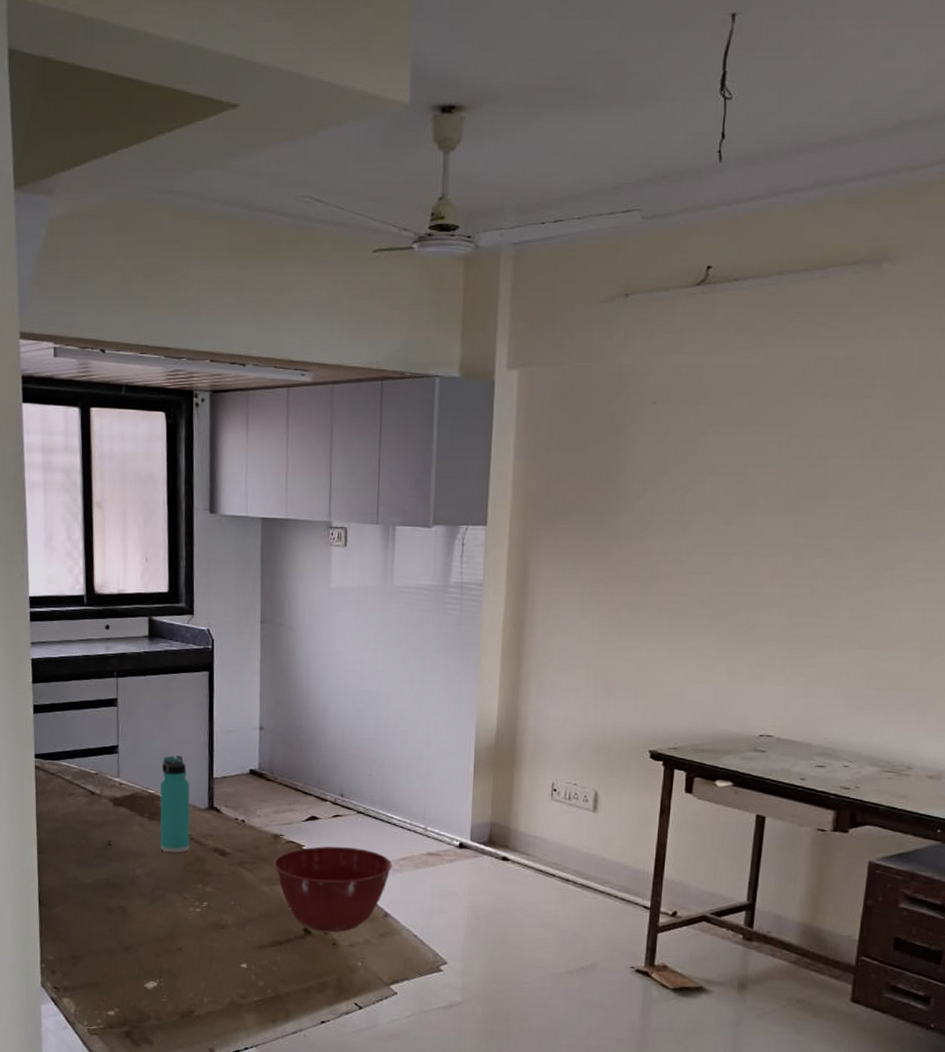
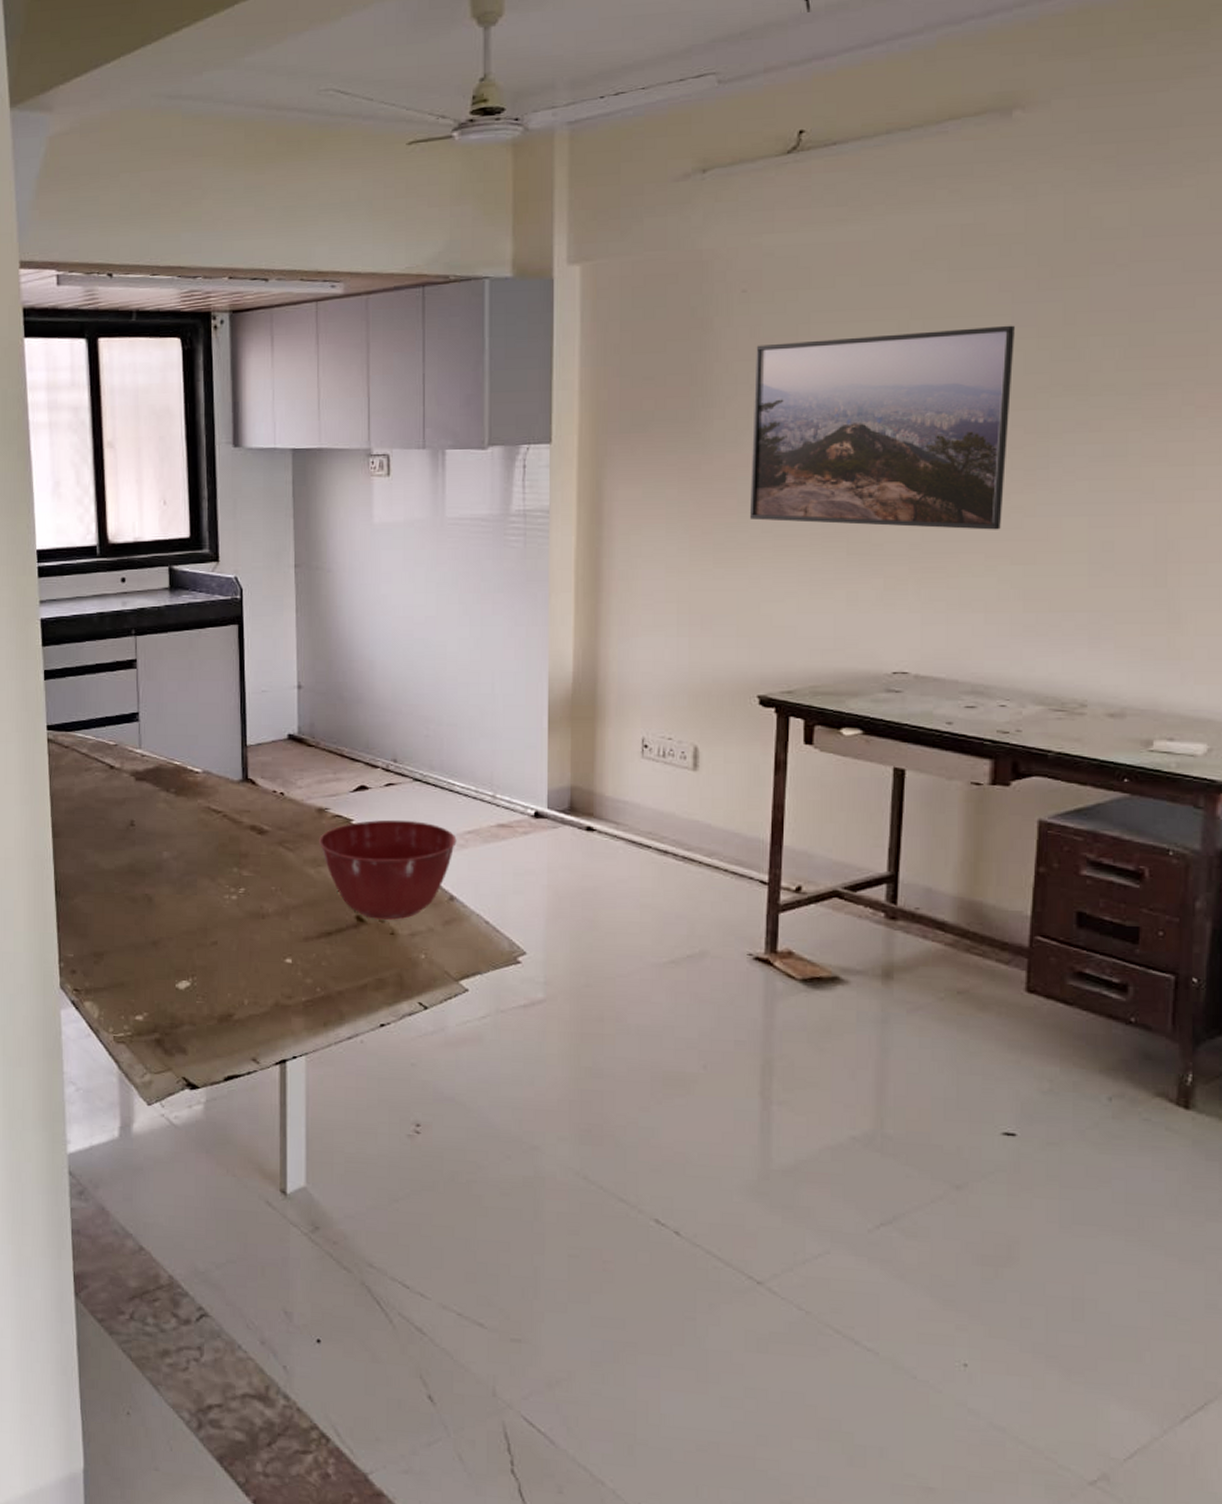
thermos bottle: present [160,755,191,853] -> none [187,721,223,833]
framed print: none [649,446,874,619] -> present [749,325,1015,530]

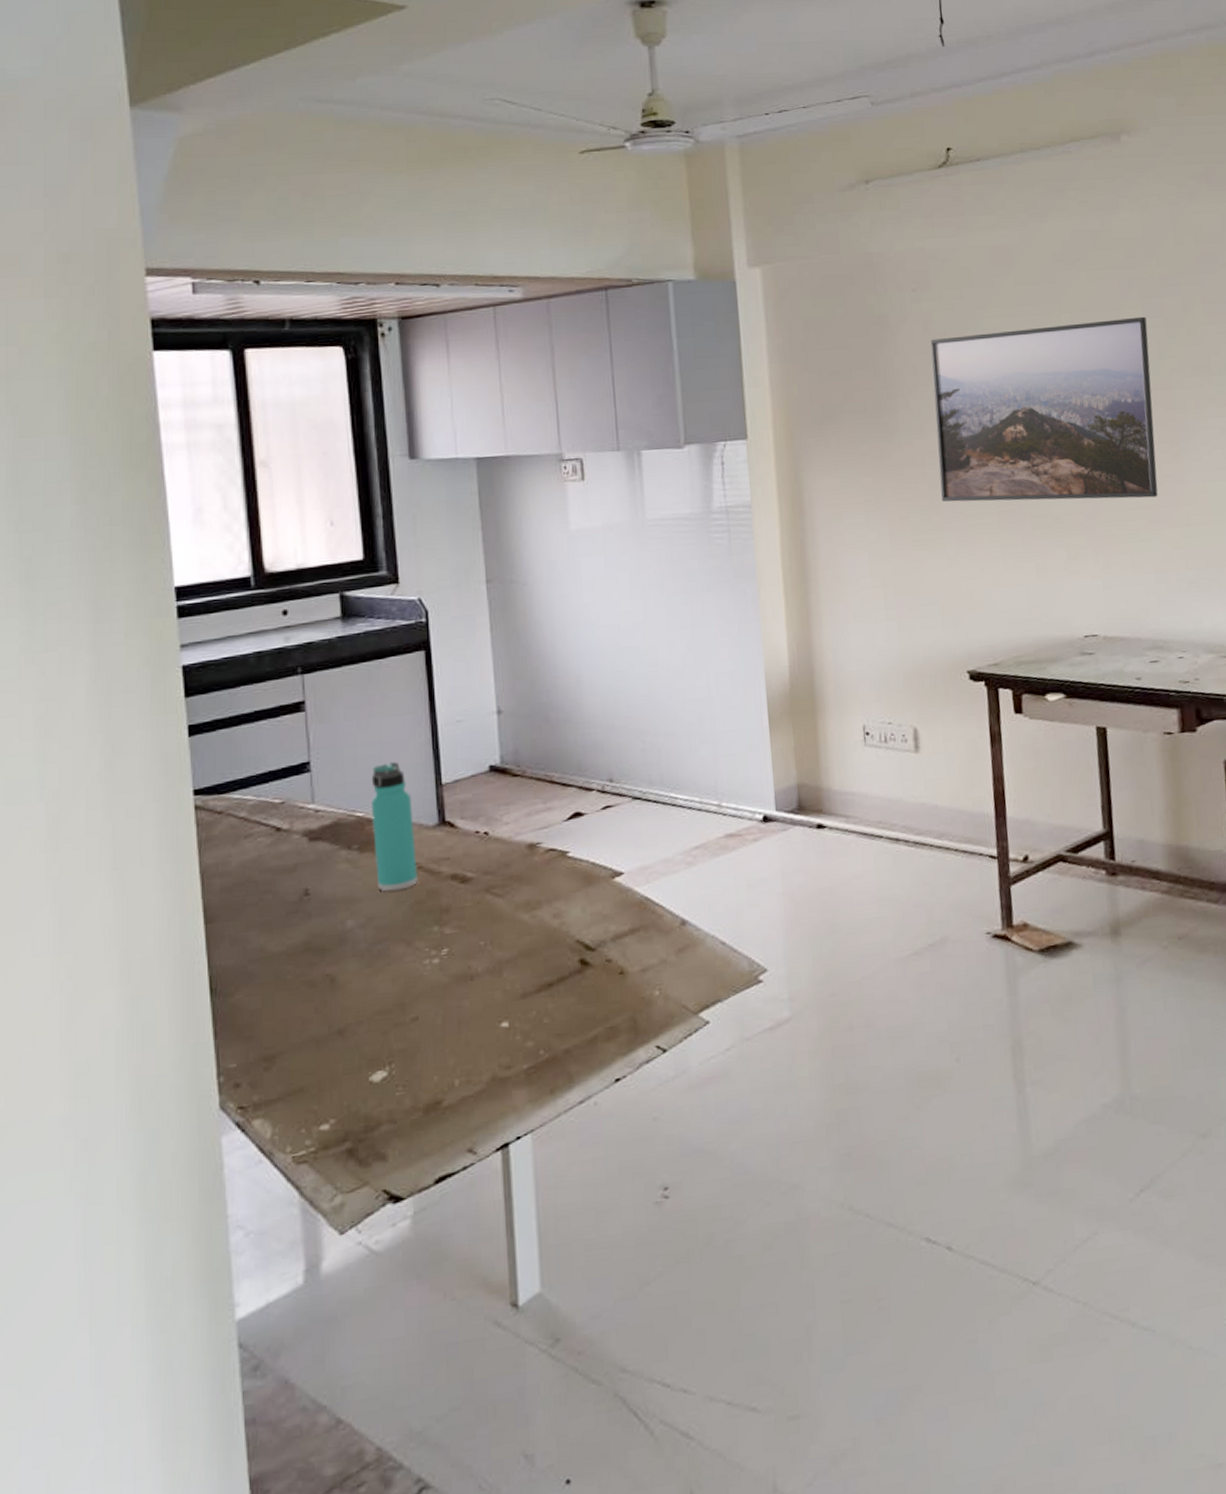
thermos bottle: none [187,721,223,833] -> present [371,762,418,892]
mixing bowl: present [318,819,457,920] -> none [531,843,684,960]

